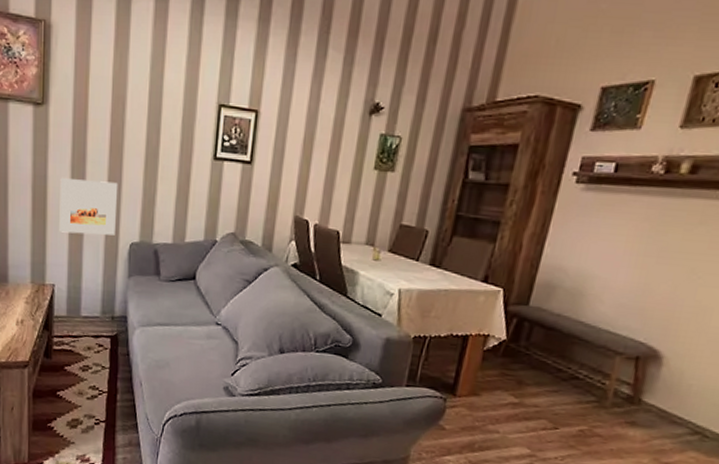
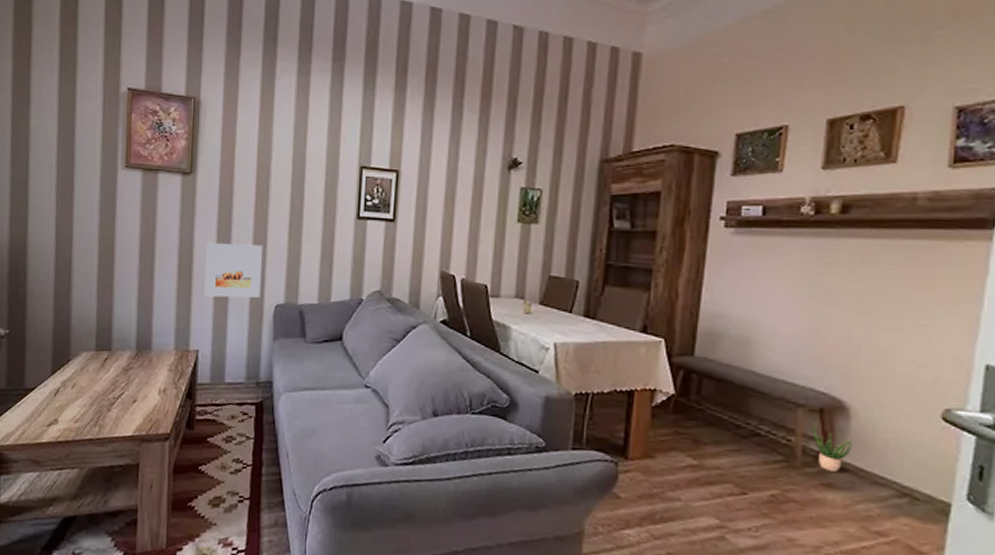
potted plant: none [625,369,661,412] -> present [812,423,853,472]

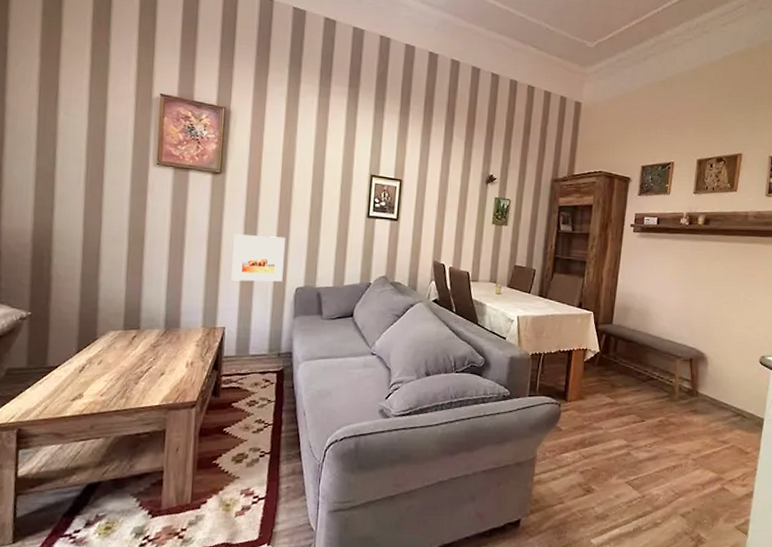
potted plant: present [812,423,853,472] -> none [685,369,709,402]

